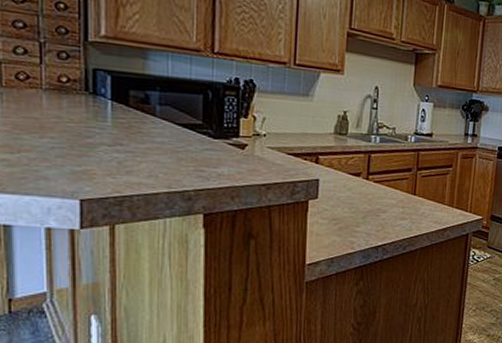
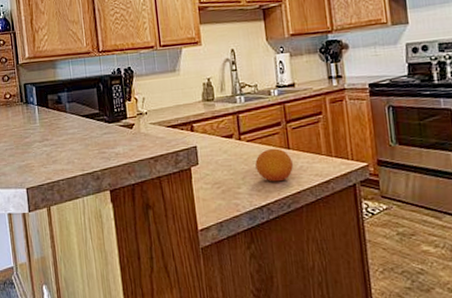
fruit: none [379,192,416,225] -> present [255,148,293,182]

